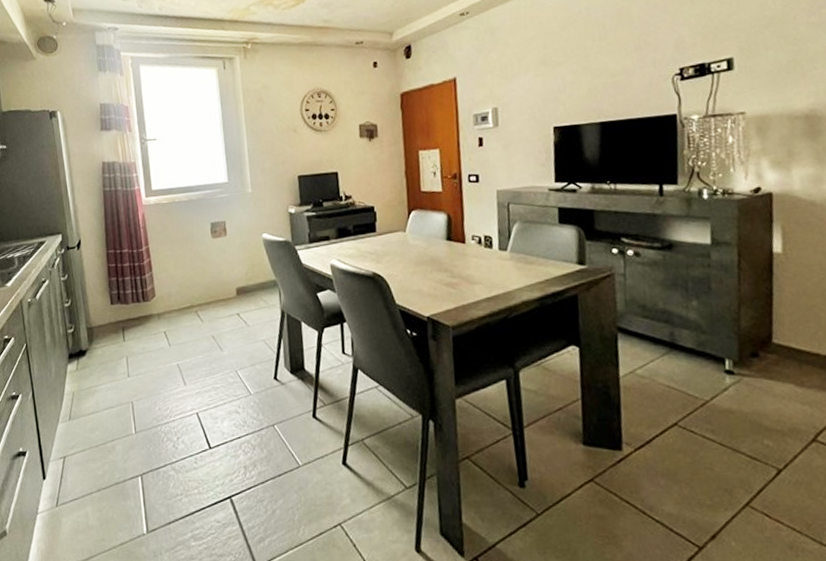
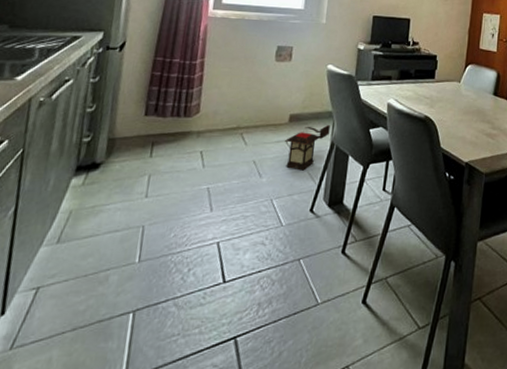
lantern: none [237,293,278,341] -> present [285,124,330,171]

